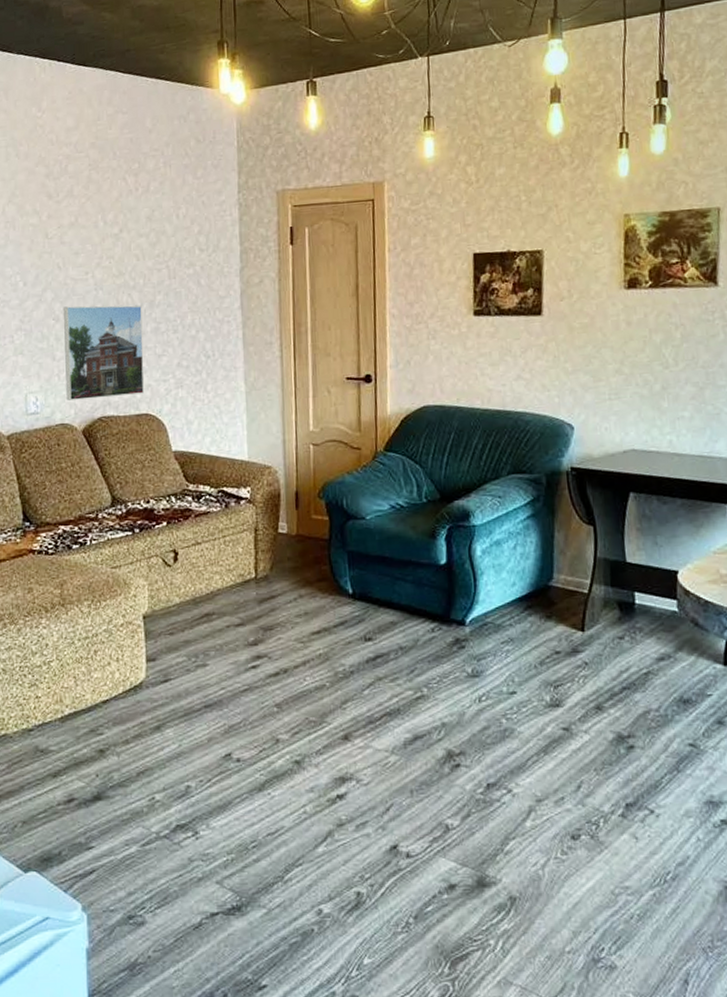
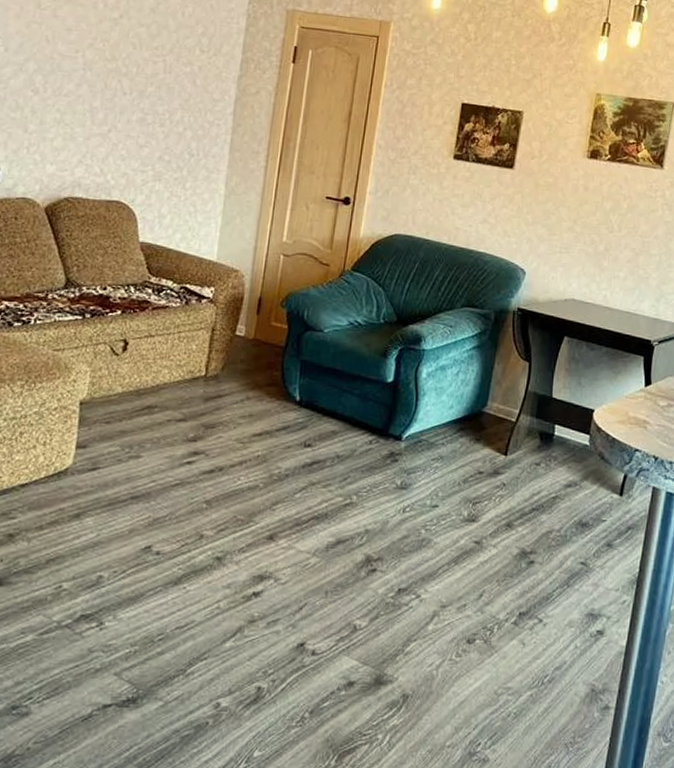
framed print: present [64,305,144,400] -> none [33,80,131,181]

